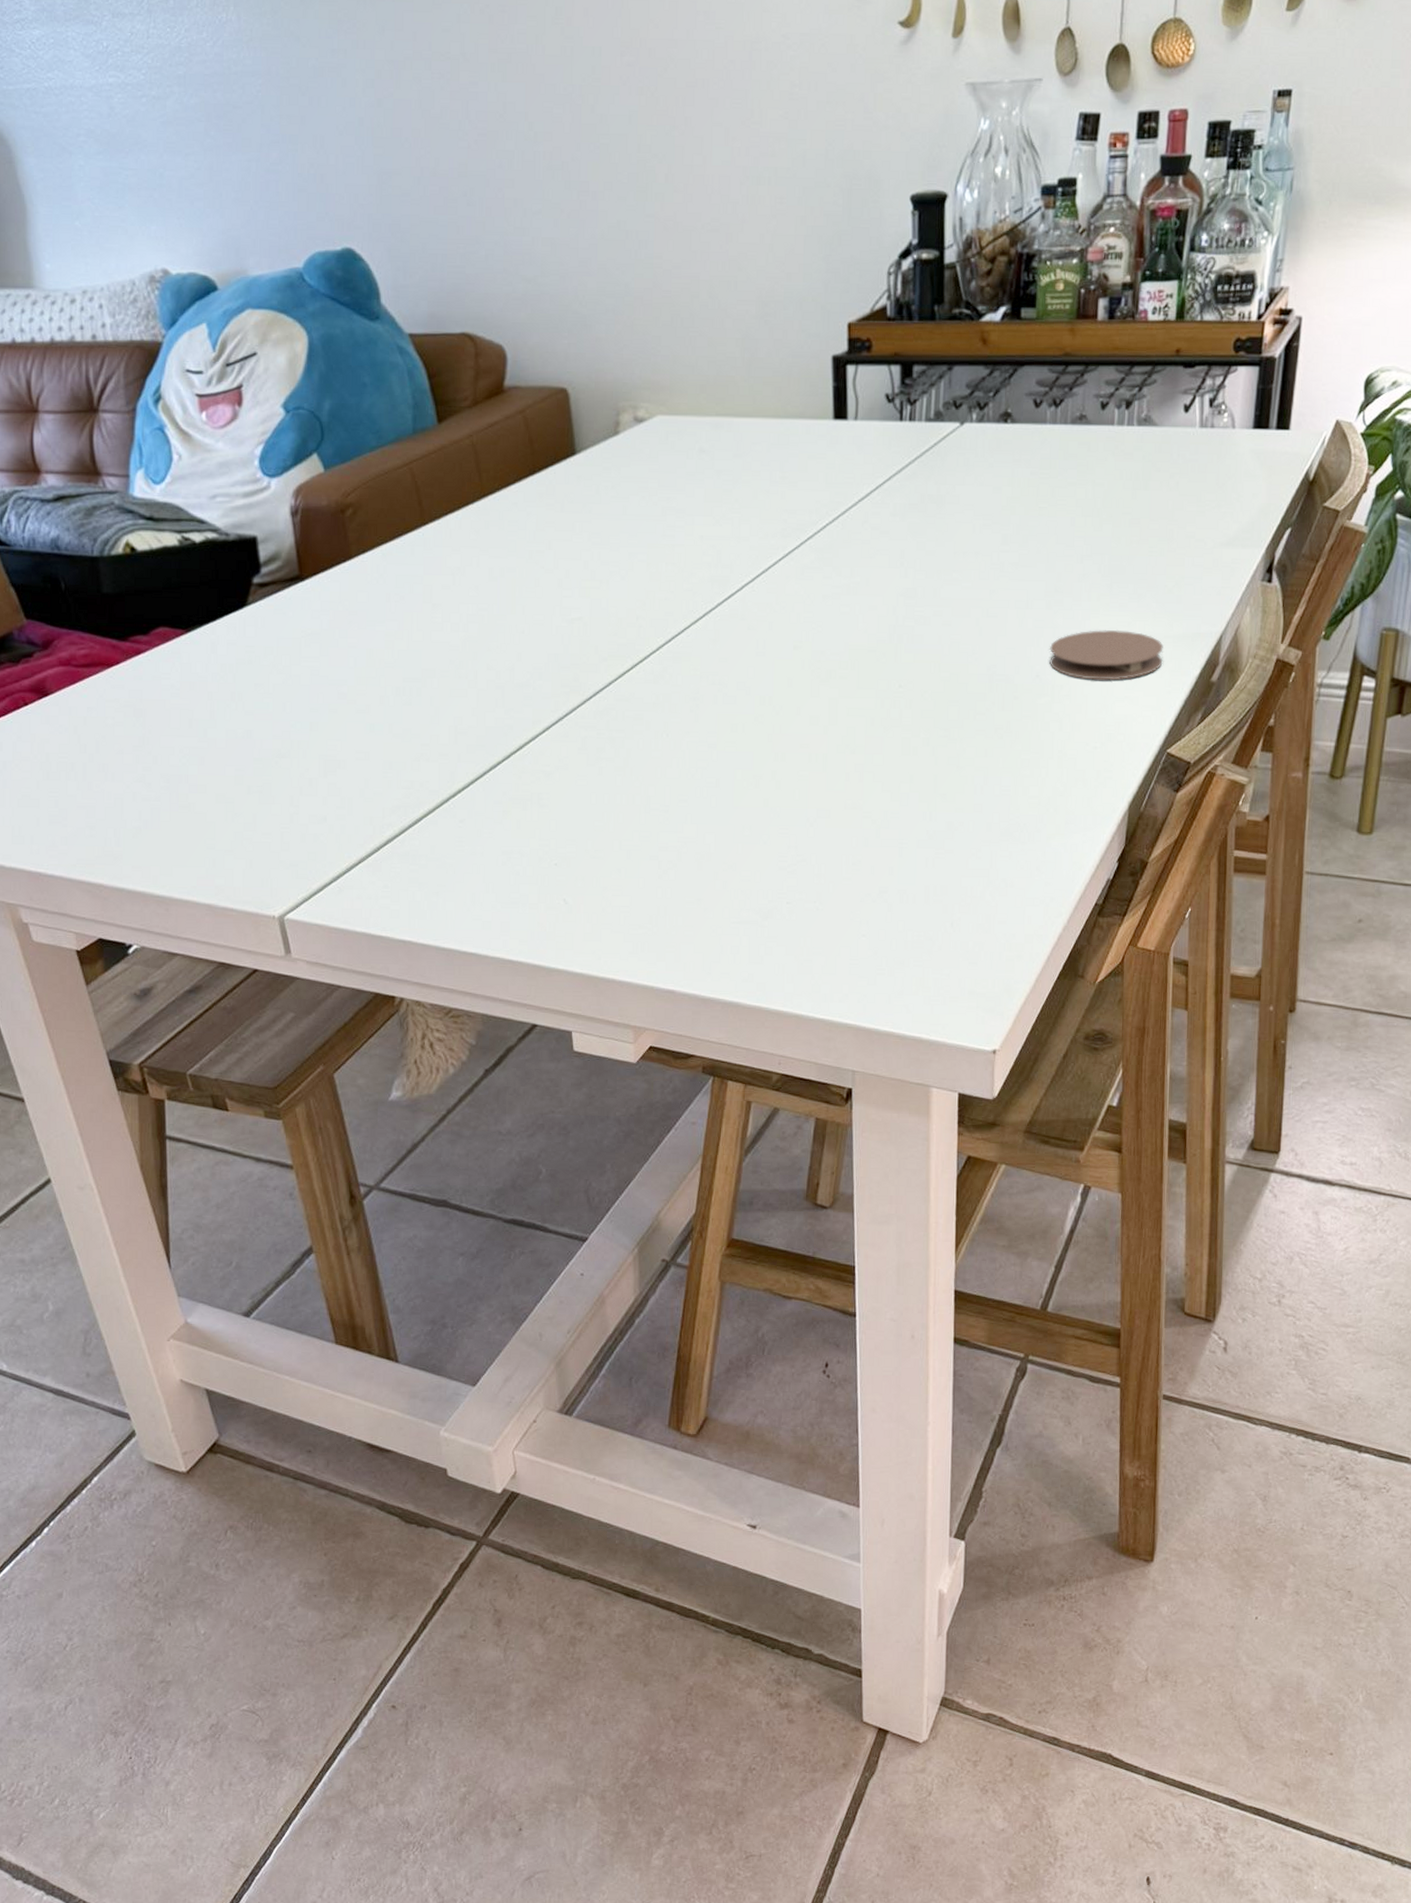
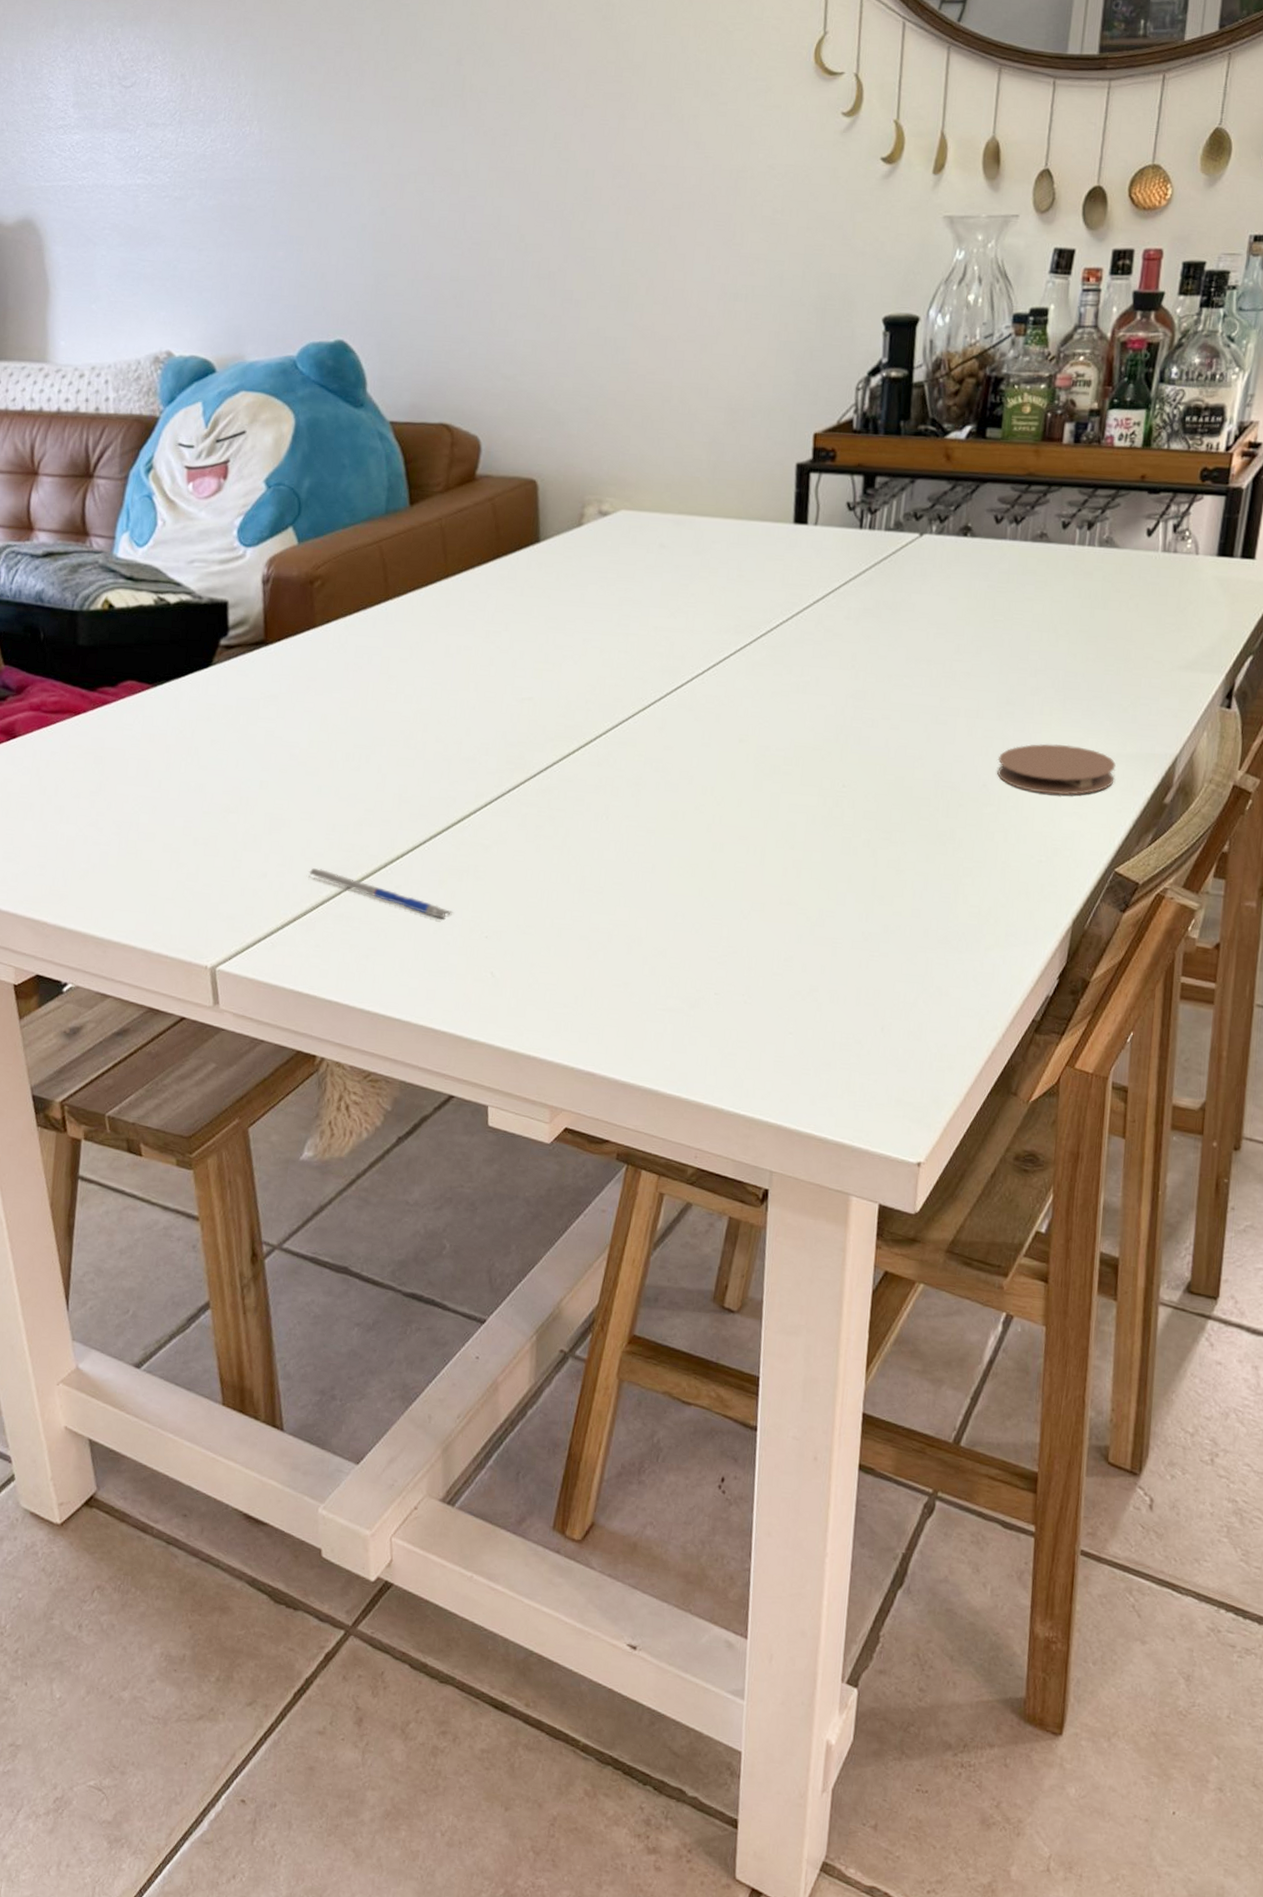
pen: none [367,808,520,852] -> present [306,868,453,921]

